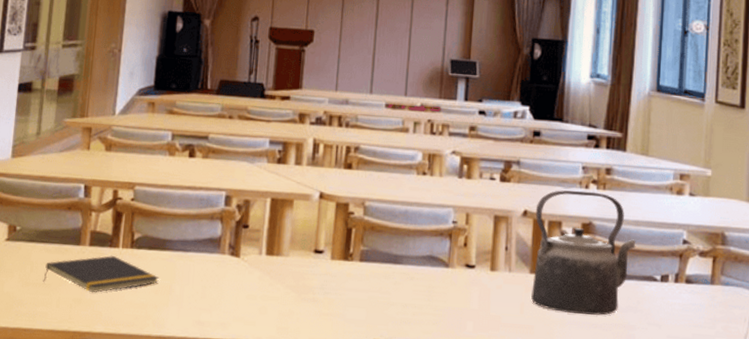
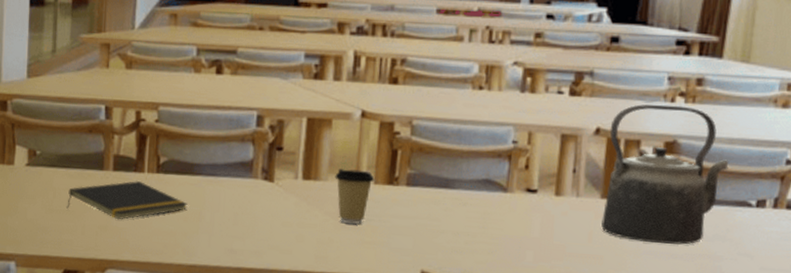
coffee cup: none [295,245,332,297] -> present [335,169,375,224]

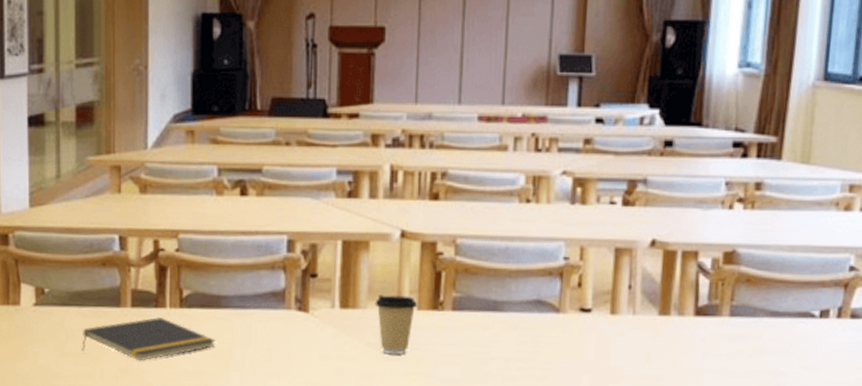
kettle: present [601,104,729,245] -> none [660,212,791,361]

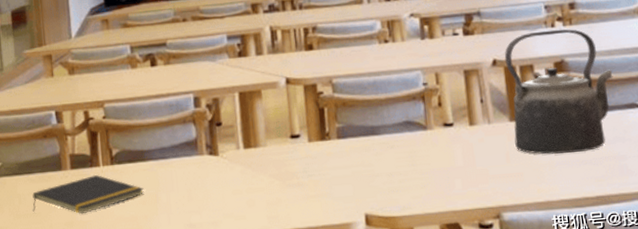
coffee cup: present [375,295,418,354] -> none [272,131,308,182]
kettle: none [660,212,791,361] -> present [504,29,613,154]

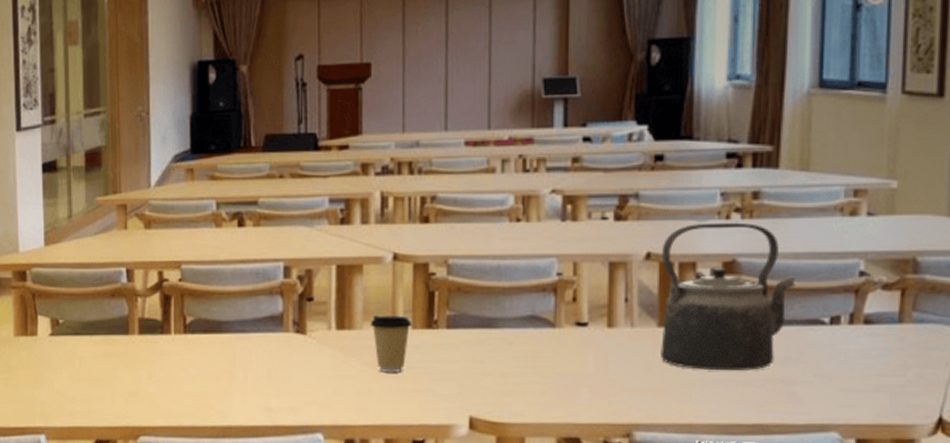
notepad: present [32,174,144,214] -> none [94,342,218,385]
coffee cup: none [272,131,308,182] -> present [370,315,412,372]

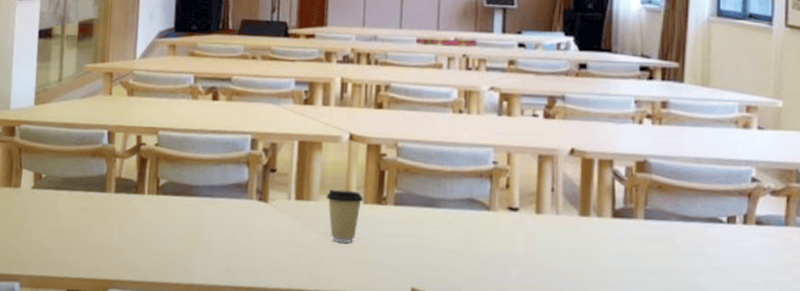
kettle: present [661,222,796,371] -> none [582,126,698,260]

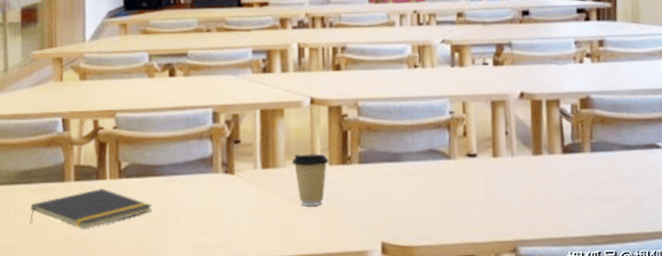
notepad: none [70,202,186,241] -> present [30,188,152,230]

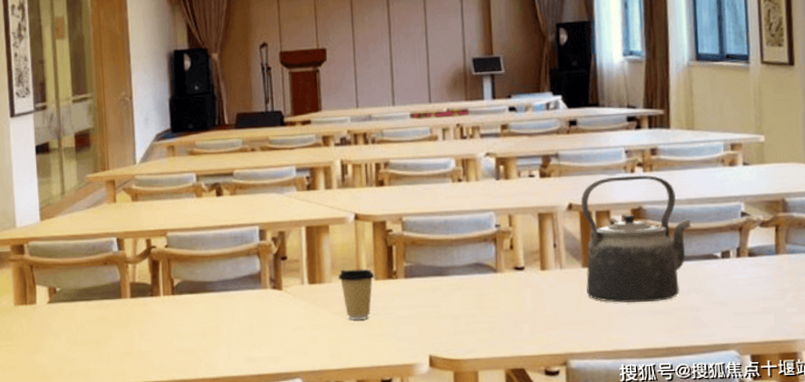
notepad: present [30,188,152,230] -> none [90,304,205,344]
kettle: none [532,65,636,191] -> present [580,175,692,303]

